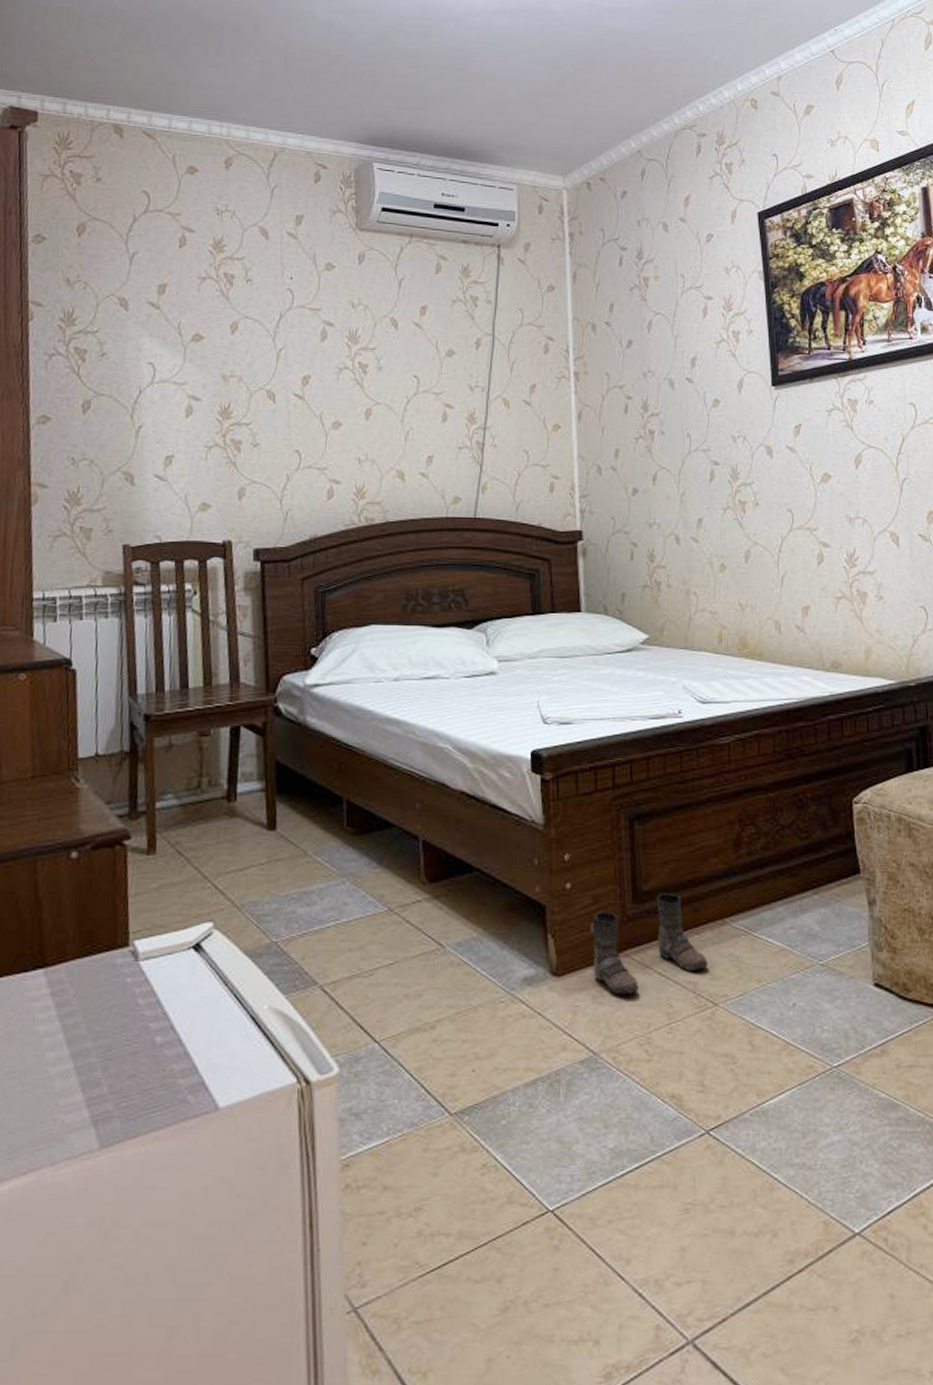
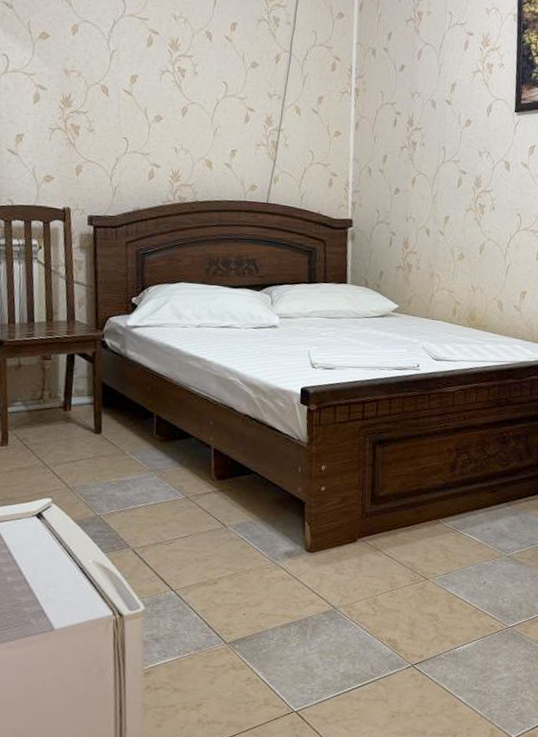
boots: present [591,893,708,995] -> none [337,498,424,569]

